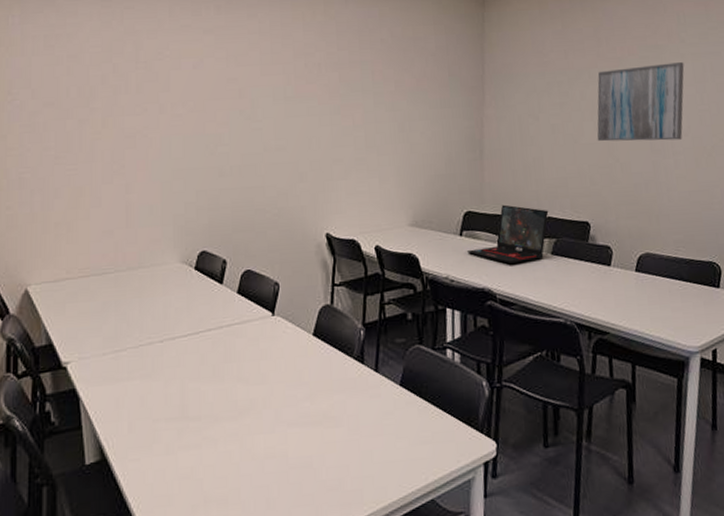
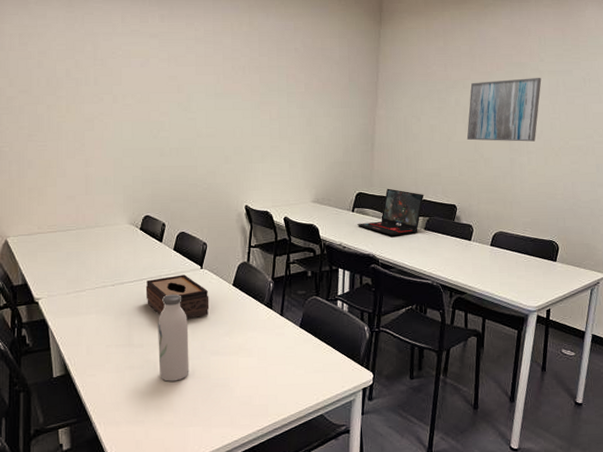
tissue box: none [202,324,284,381] -> present [145,275,209,319]
water bottle: none [219,349,261,464] -> present [158,294,189,382]

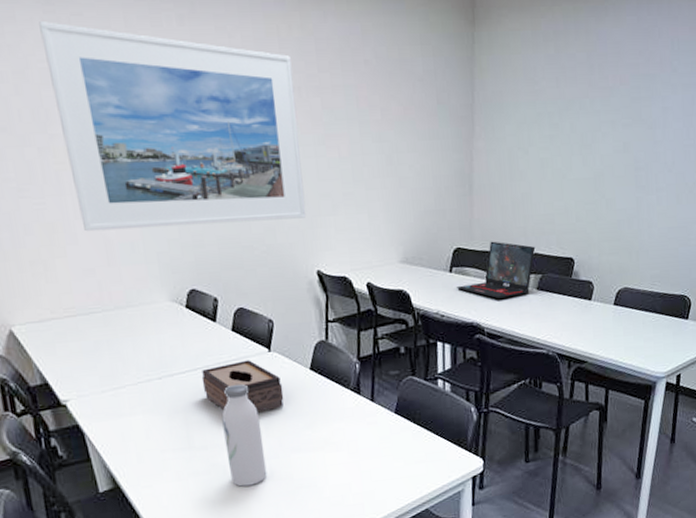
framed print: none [62,18,241,168] -> present [39,21,307,232]
wall art: present [466,78,542,142] -> none [584,94,674,177]

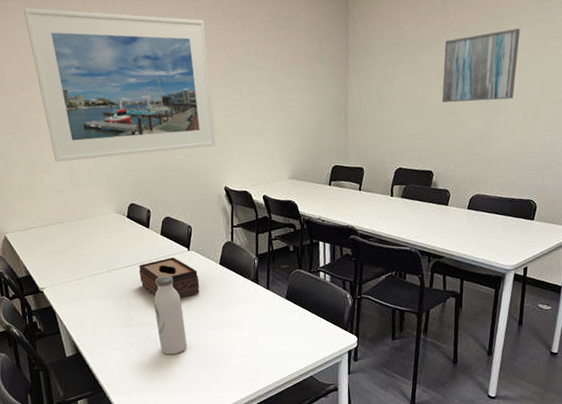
laptop: present [457,241,536,300] -> none [335,159,400,207]
wall art: none [584,94,674,177] -> present [442,28,520,103]

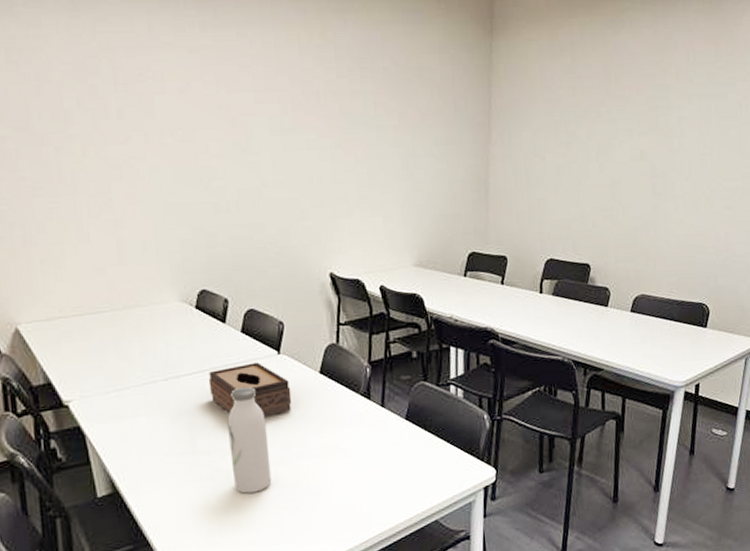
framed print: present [23,8,217,163] -> none [64,26,321,231]
wall art: present [442,28,520,103] -> none [601,103,690,184]

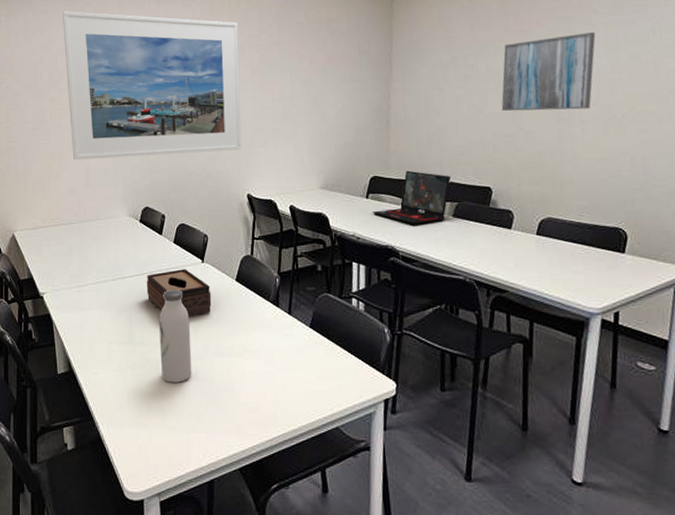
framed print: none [64,26,321,231] -> present [63,11,242,160]
laptop: none [471,246,551,305] -> present [373,170,451,225]
wall art: none [601,103,690,184] -> present [501,32,596,112]

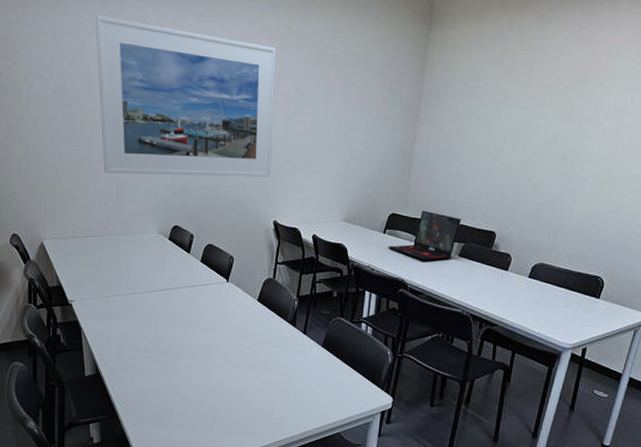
tissue box: present [146,269,212,316] -> none [172,287,234,331]
water bottle: present [159,289,192,383] -> none [183,305,213,389]
wall art: present [501,32,596,112] -> none [514,94,607,167]

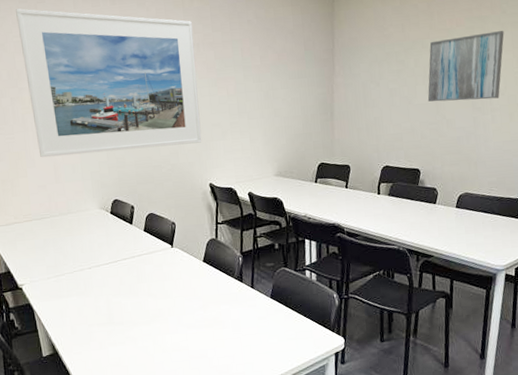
laptop: present [388,210,462,261] -> none [321,156,387,205]
wall art: none [514,94,607,167] -> present [427,31,504,102]

